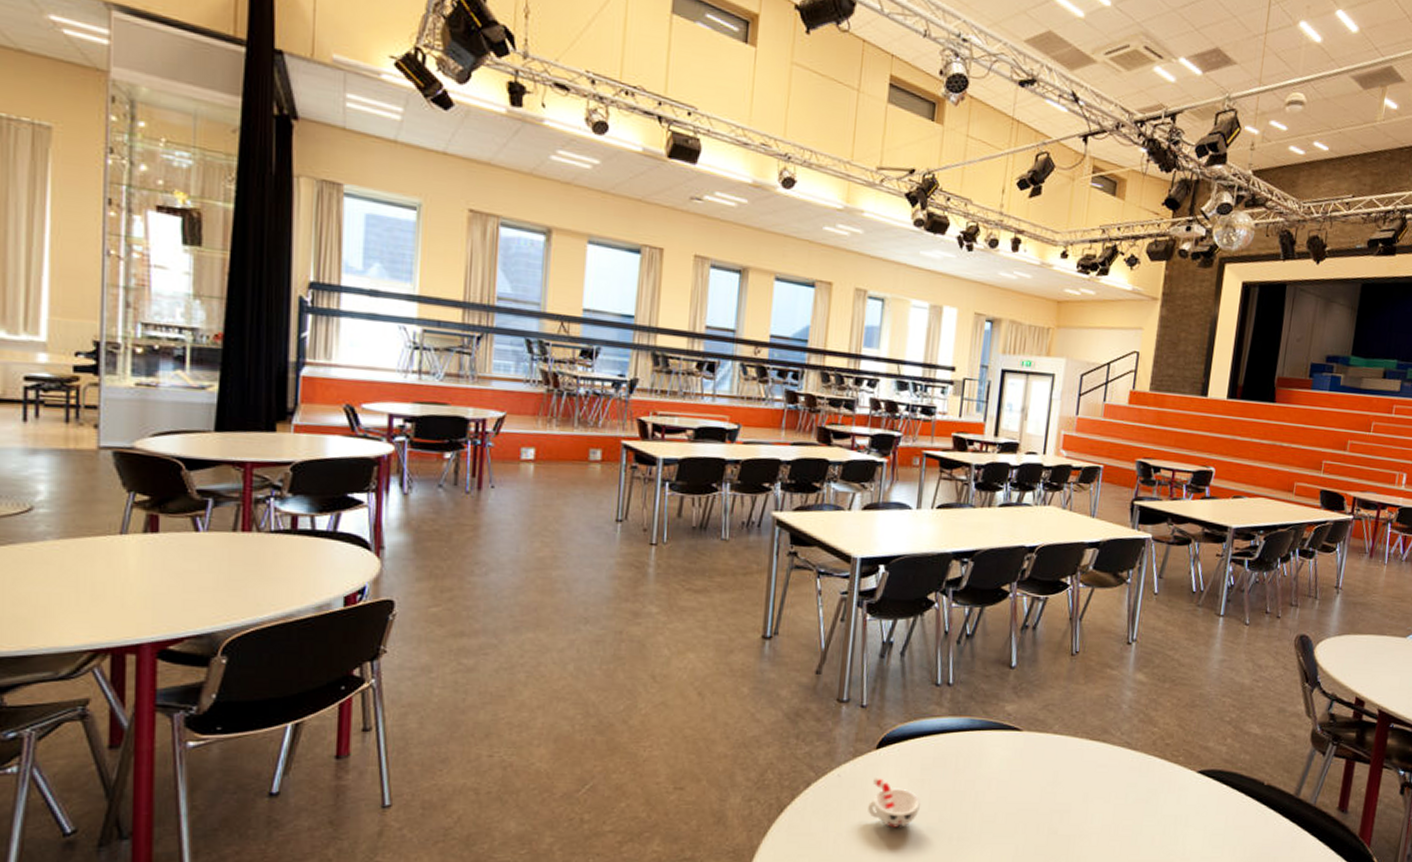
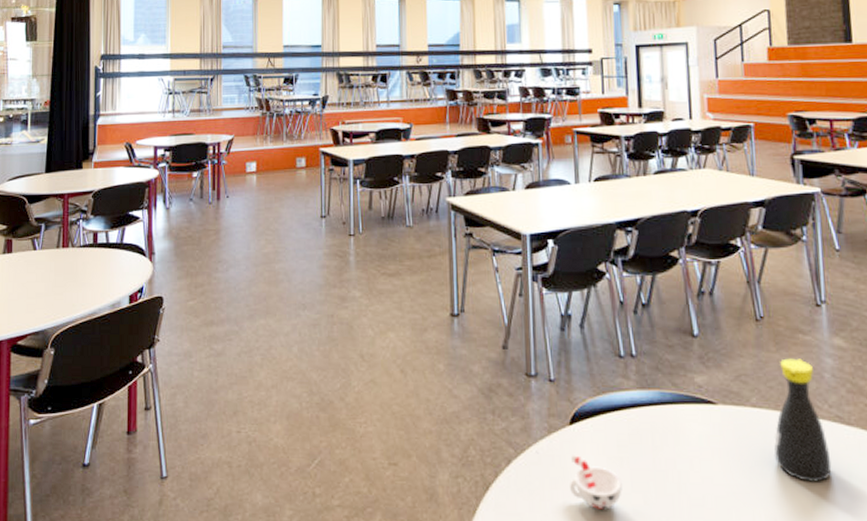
bottle: none [1066,690,1115,799] -> present [774,358,832,482]

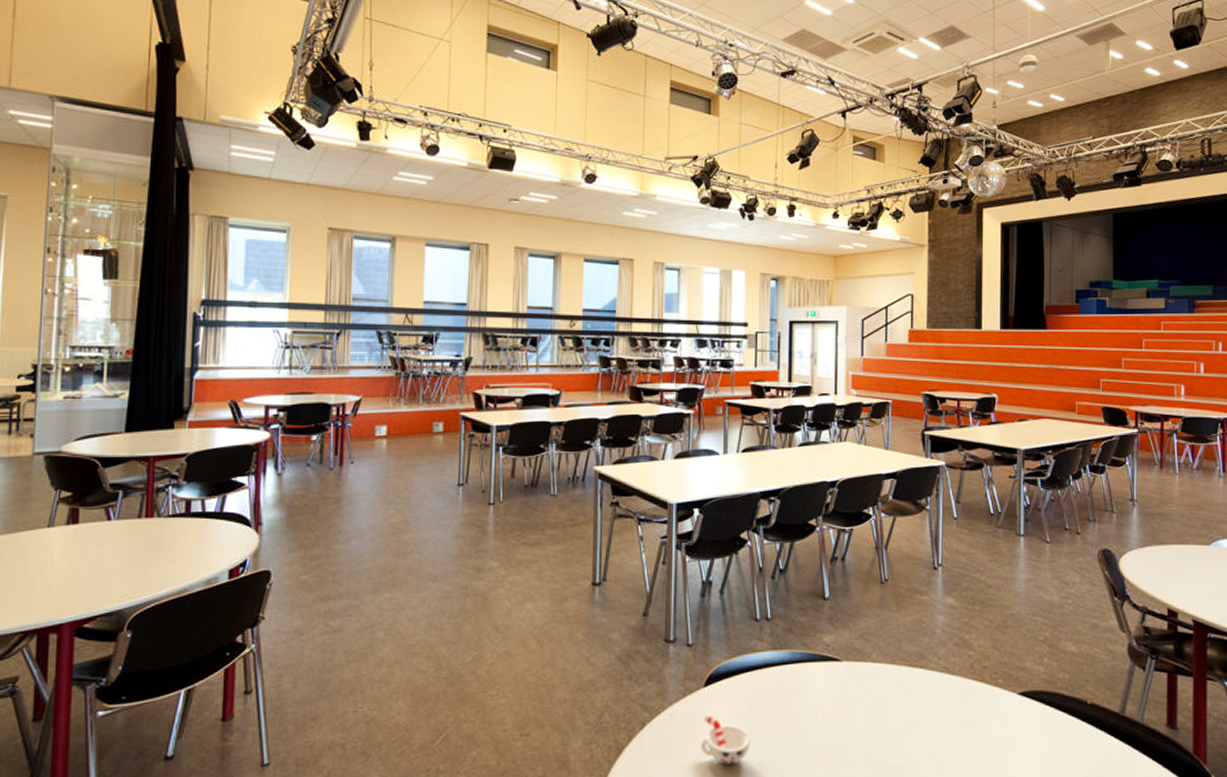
bottle: present [774,358,832,482] -> none [889,617,936,727]

